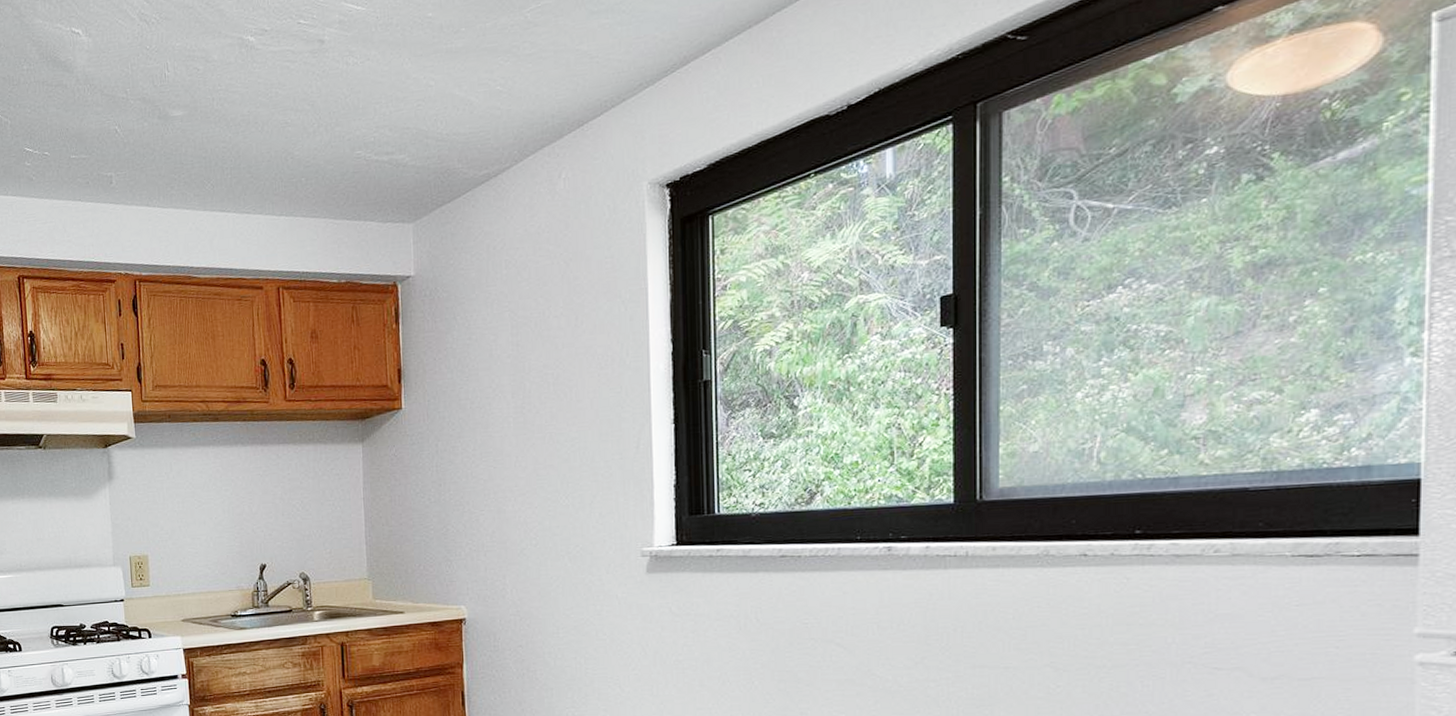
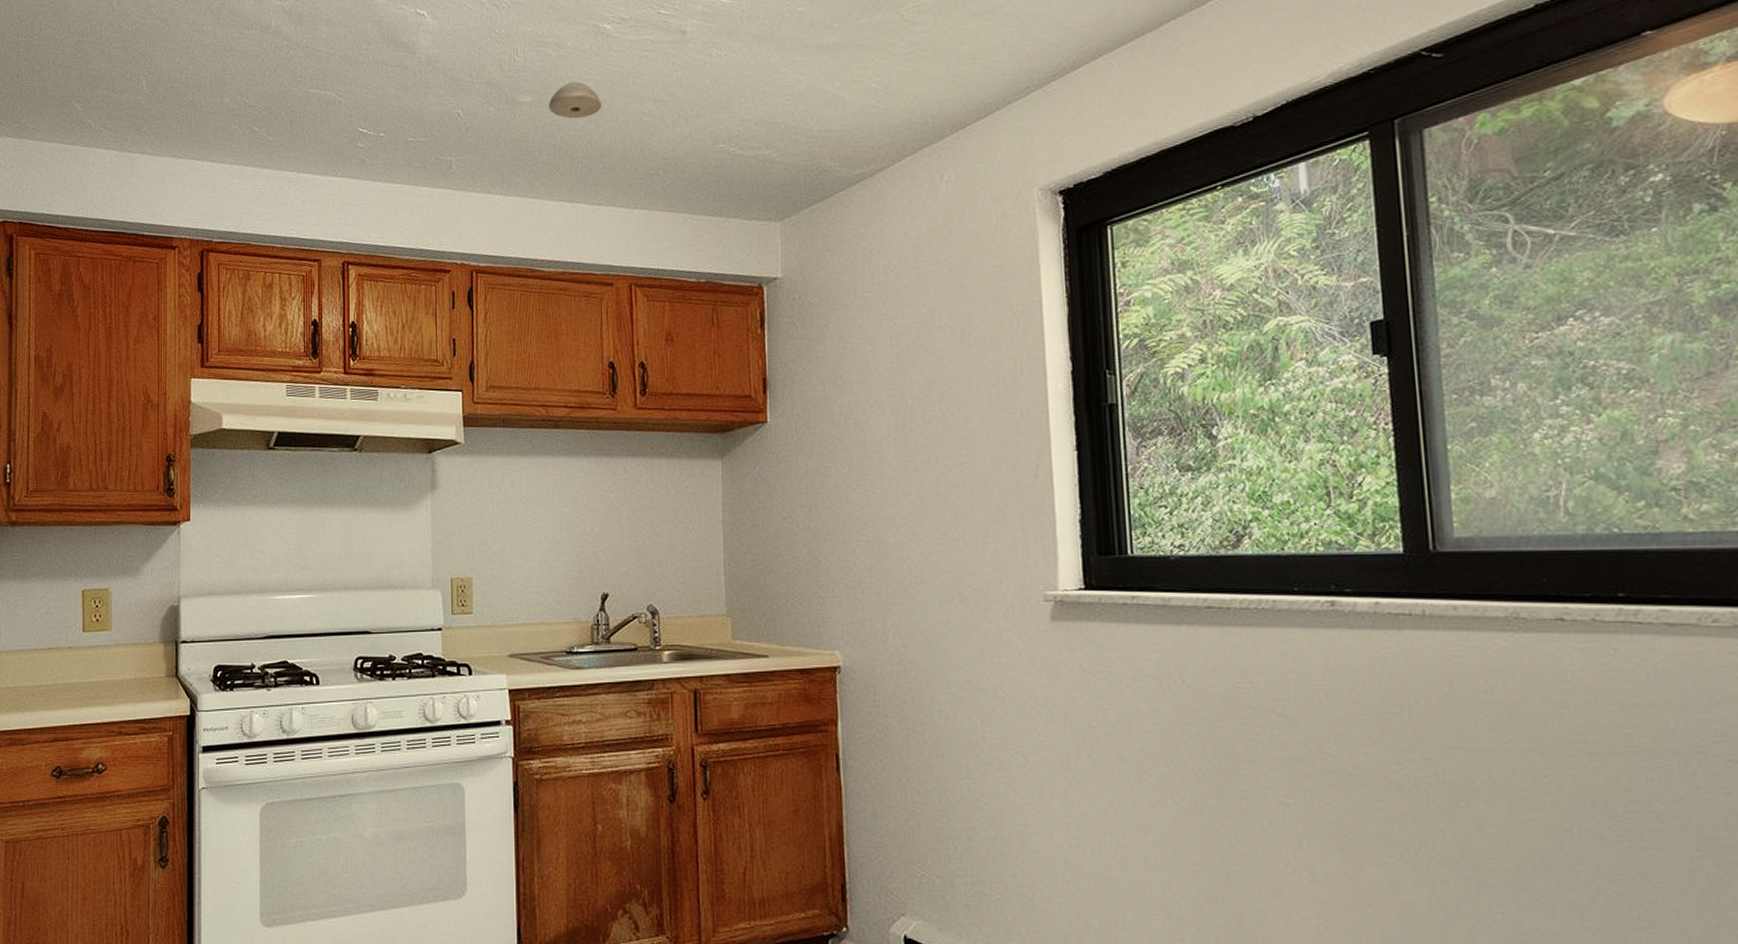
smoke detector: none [198,94,248,131] -> present [548,81,602,119]

